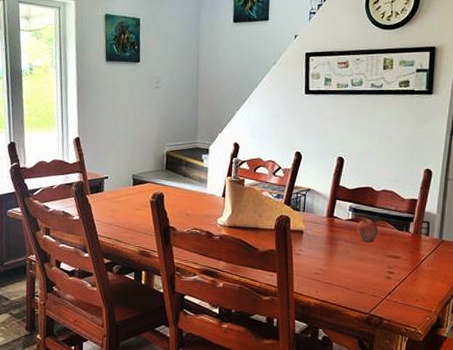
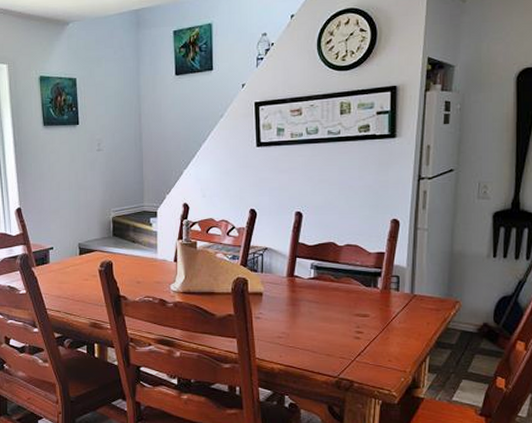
fruit: present [357,217,379,242] -> none [320,275,344,300]

